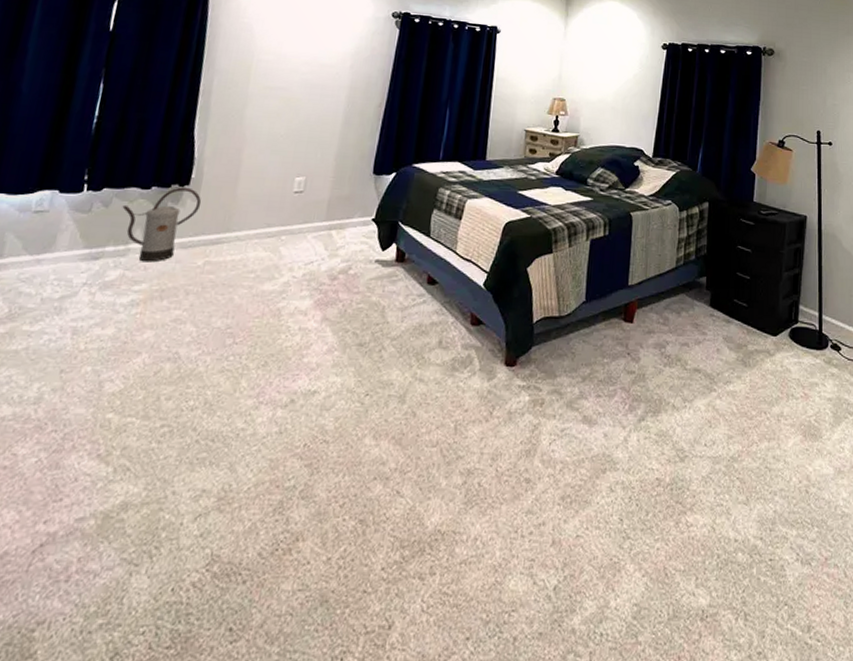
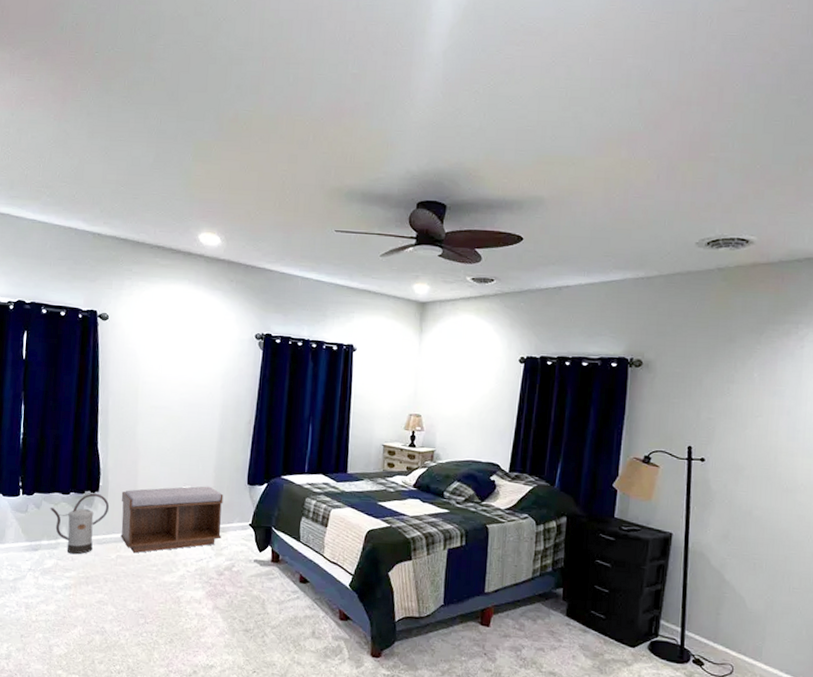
bench: none [211,176,344,258] -> present [120,486,224,553]

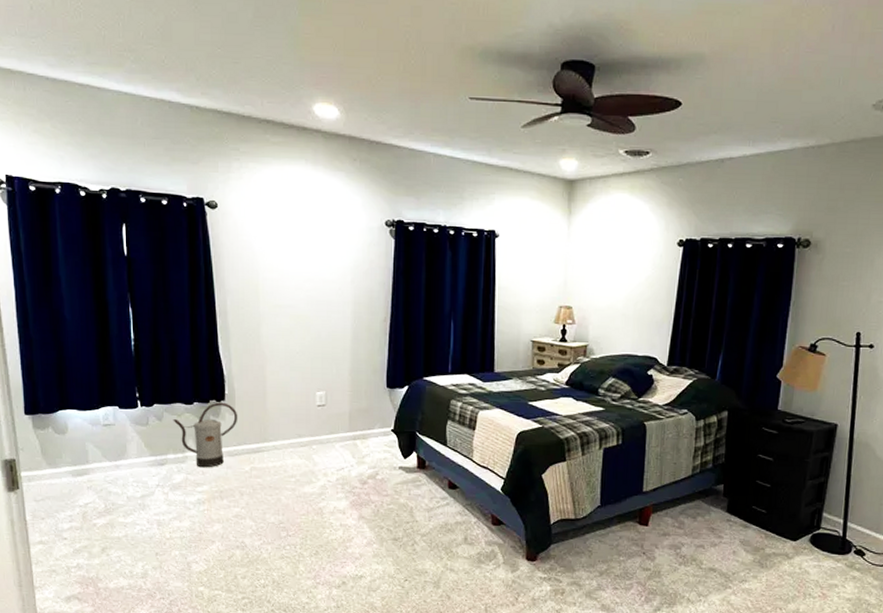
bench: present [120,486,224,553] -> none [250,390,363,465]

